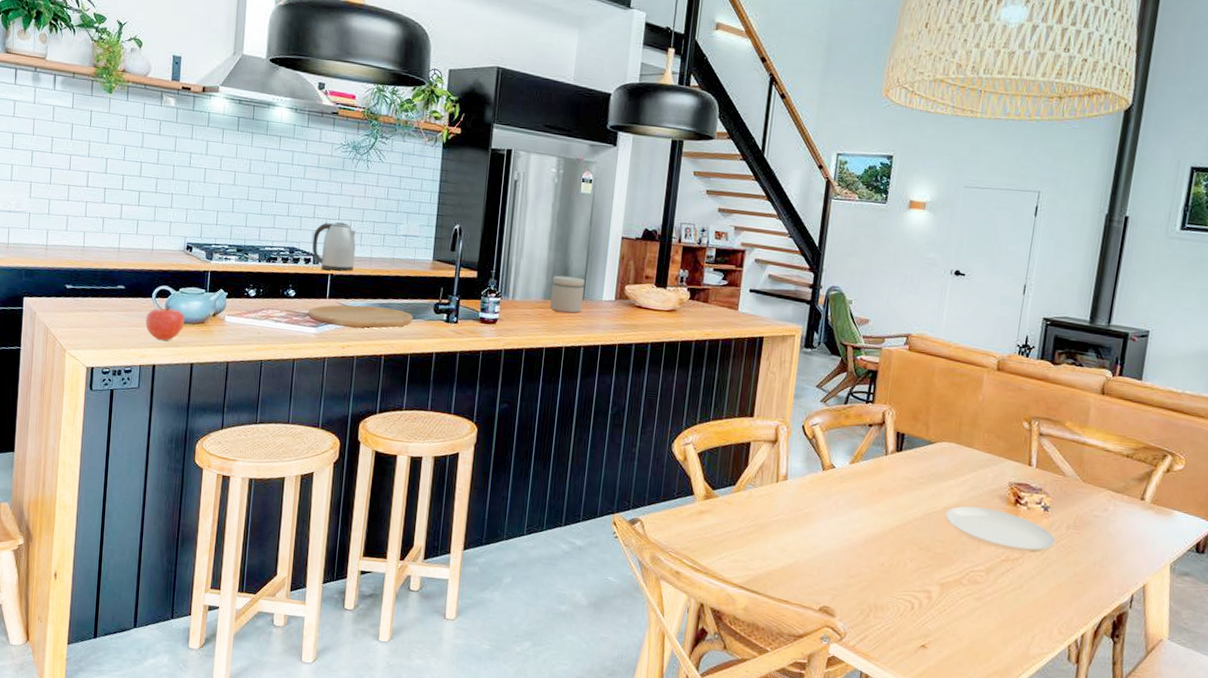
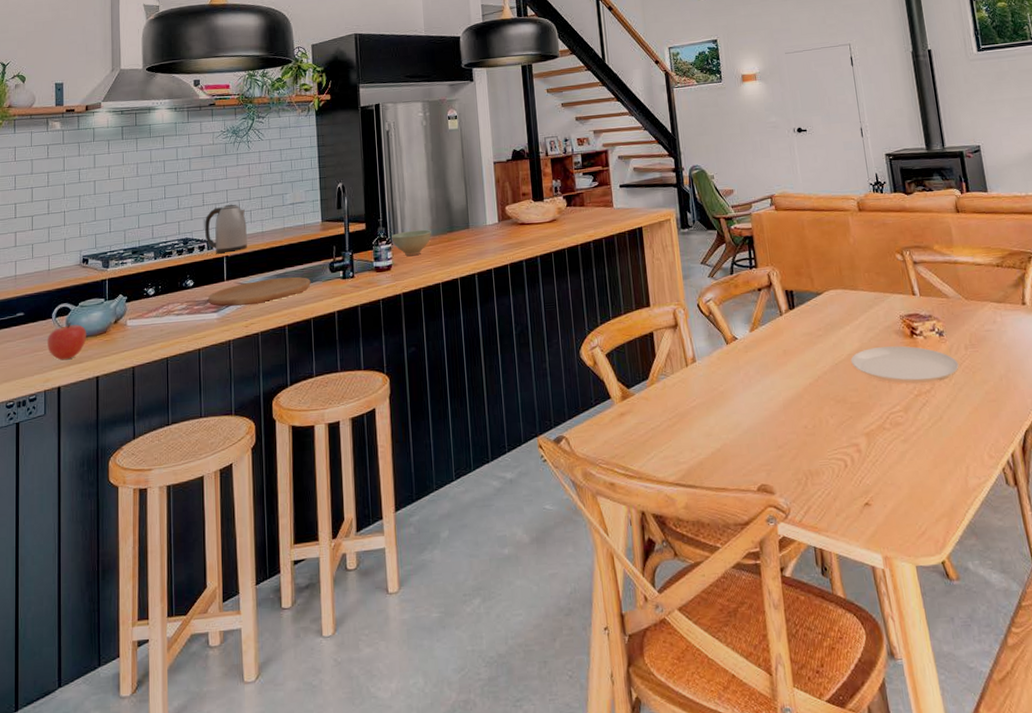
bowl: none [502,288,545,315] -> present [391,229,432,256]
jar: present [549,275,585,314] -> none [437,208,469,245]

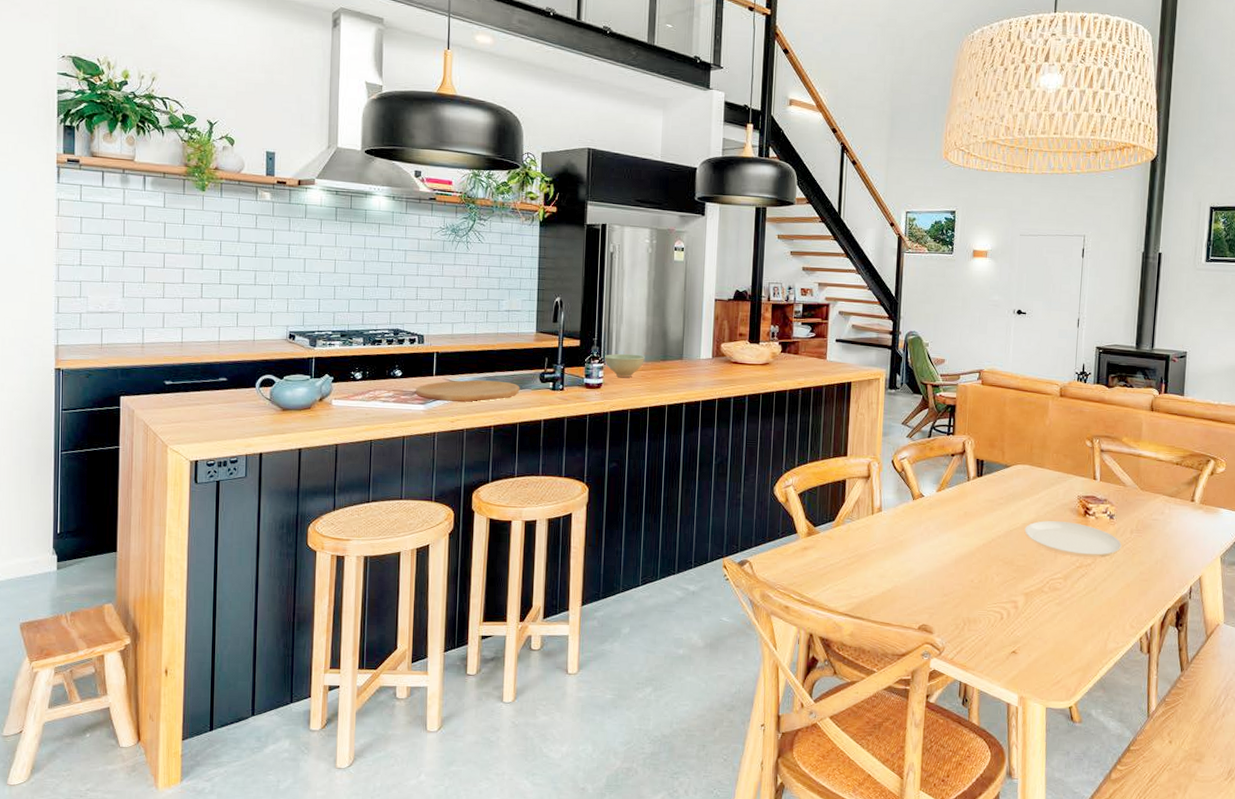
fruit: present [46,323,87,361] -> none [249,394,291,429]
kettle: present [204,204,247,254] -> none [416,302,460,350]

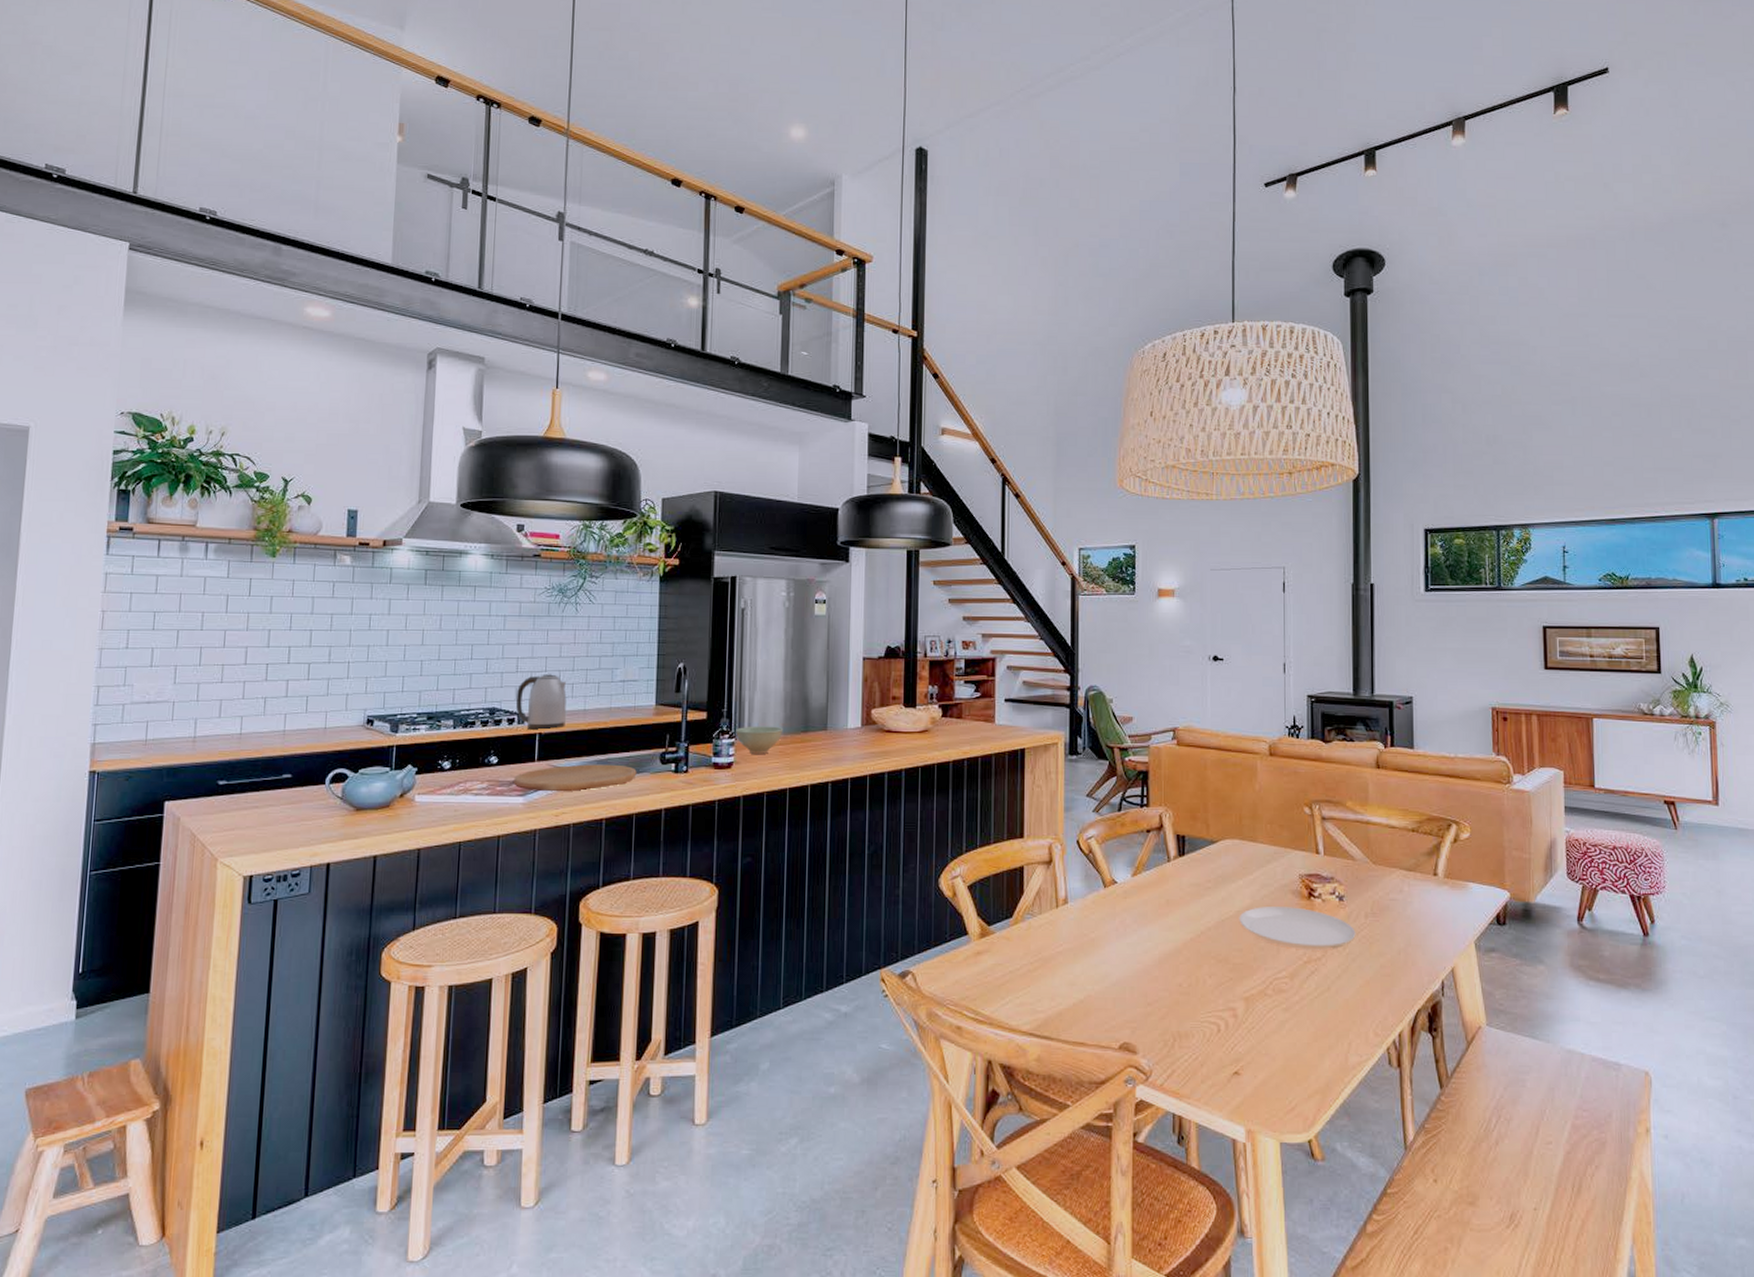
kettle: none [416,302,460,350] -> present [515,674,567,730]

